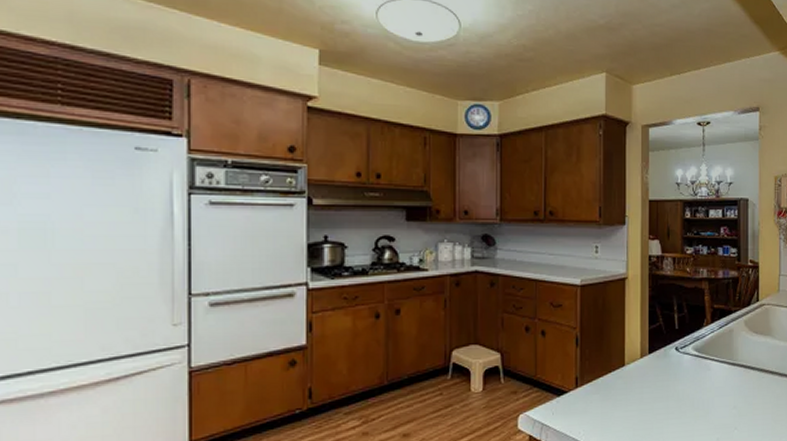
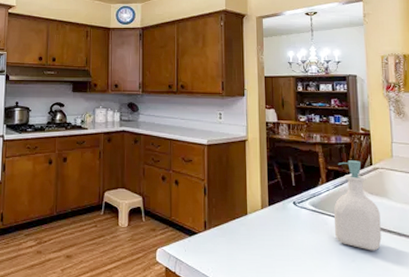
soap bottle: none [717,297,763,395] -> present [334,160,382,251]

